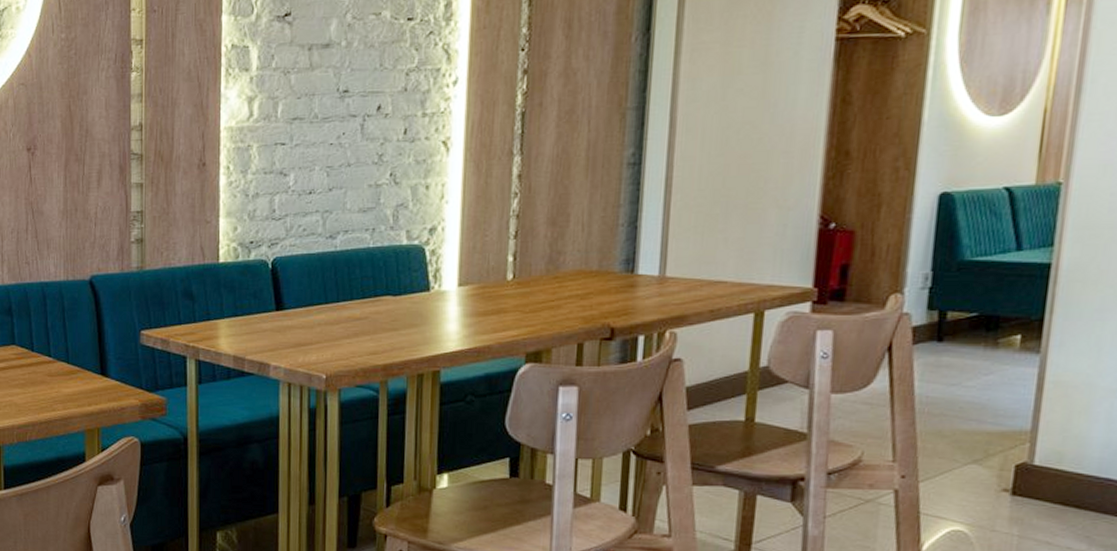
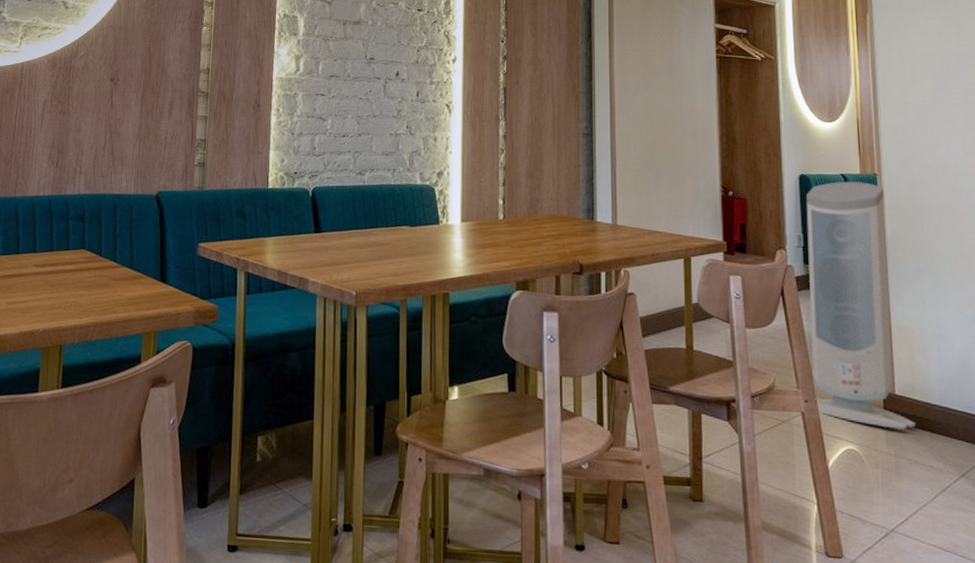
air purifier: none [916,195,1069,506] -> present [806,181,916,430]

